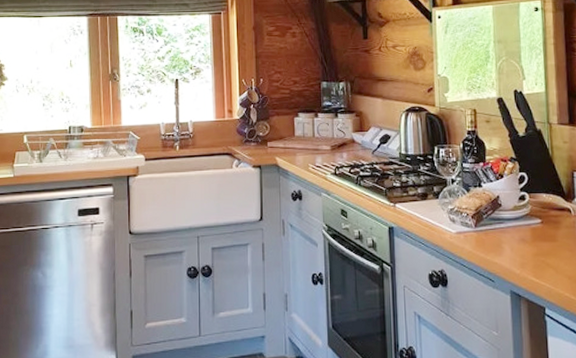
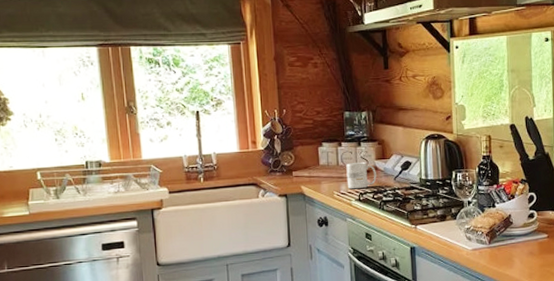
mug: none [322,133,354,163] -> present [346,161,377,189]

